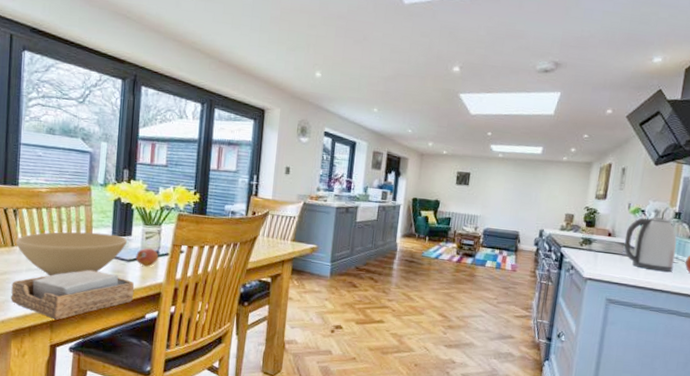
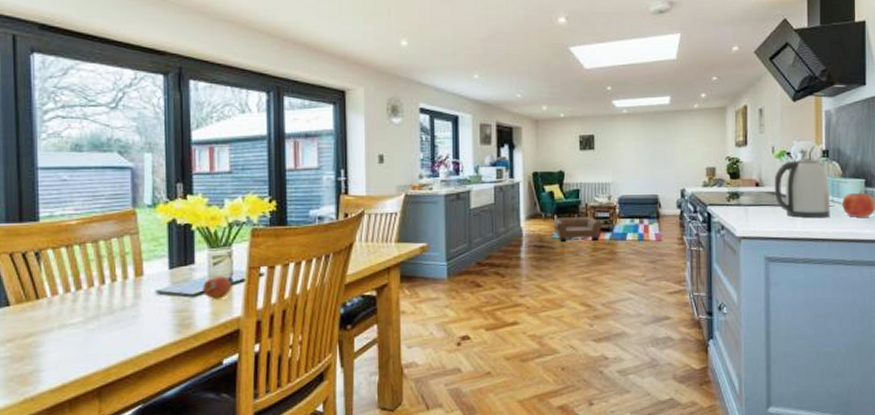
napkin holder: present [11,269,135,320] -> none [40,314,205,385]
bowl: present [15,231,128,277] -> none [41,265,190,330]
dog bed: none [424,239,466,263] -> present [553,217,602,242]

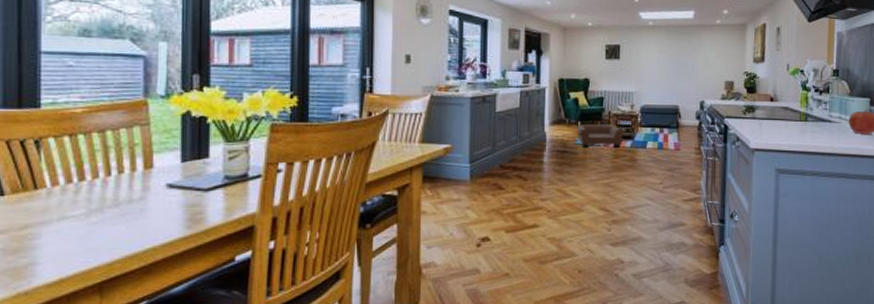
fruit: present [203,275,231,300] -> none [217,170,247,195]
kettle: present [774,158,831,219] -> none [787,76,839,134]

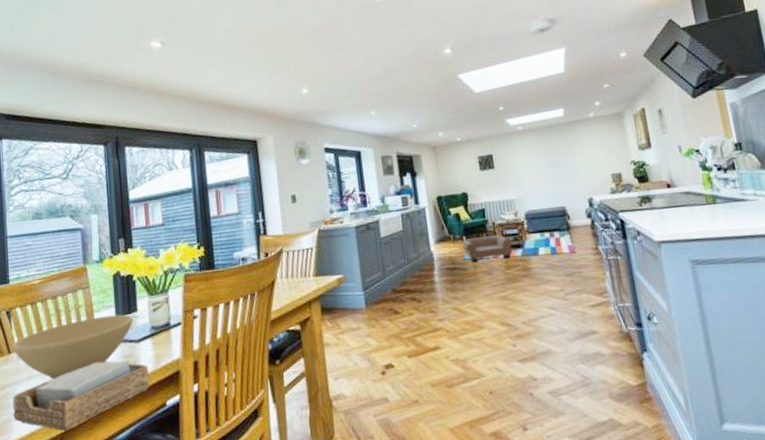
napkin holder: none [37,207,217,280] -> present [12,360,150,431]
bowl: none [39,159,204,223] -> present [12,314,134,380]

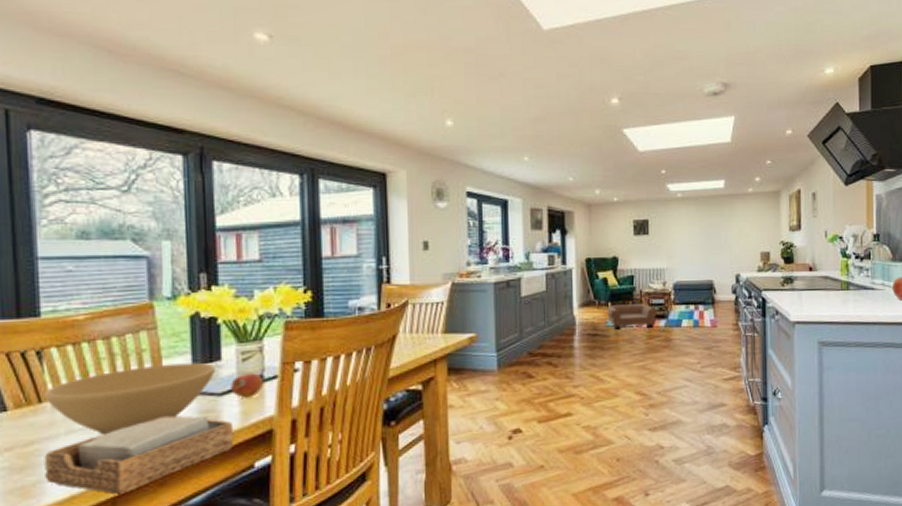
fruit: none [145,320,170,344] -> present [231,372,263,398]

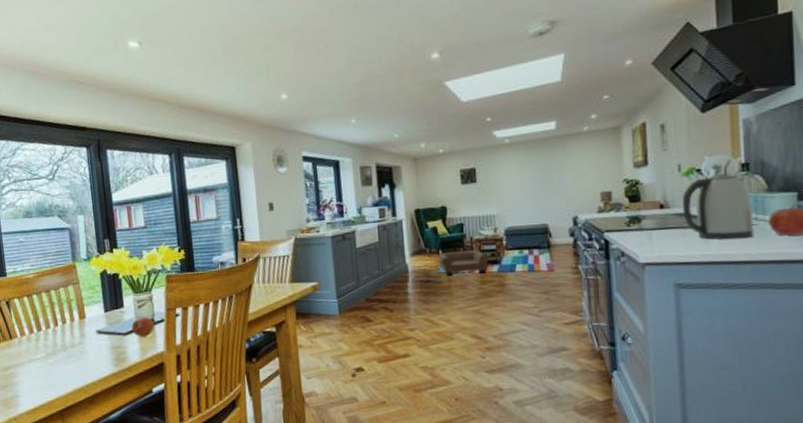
bowl: present [43,362,217,435] -> none [13,309,121,364]
napkin holder: present [44,415,235,495] -> none [17,350,138,408]
kettle: none [827,242,881,302] -> present [682,173,754,240]

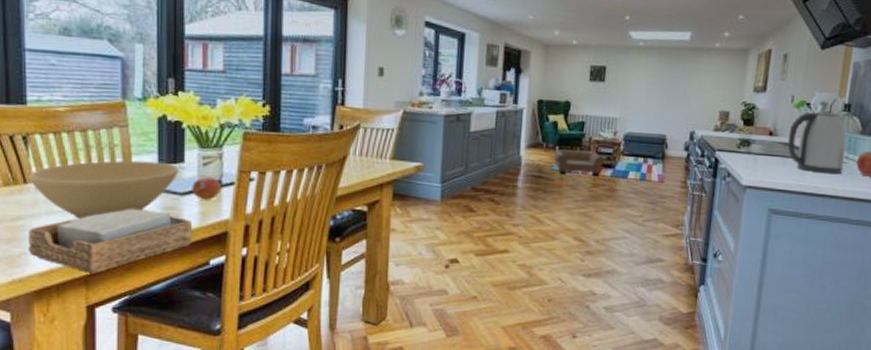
bowl: none [13,309,121,364] -> present [28,160,180,219]
napkin holder: none [17,350,138,408] -> present [28,208,193,274]

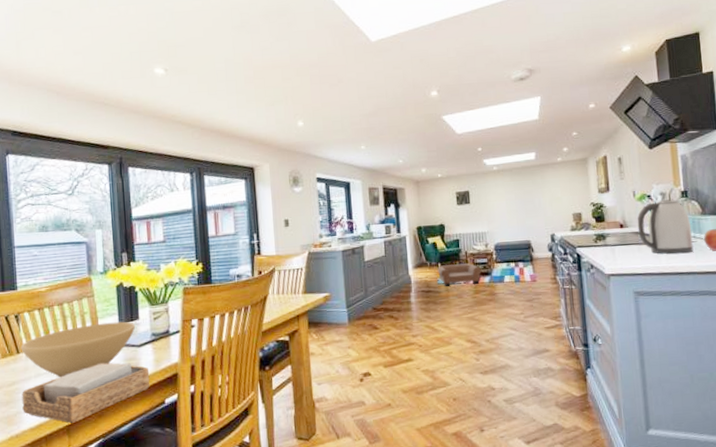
fruit: present [192,176,221,200] -> none [146,328,169,349]

